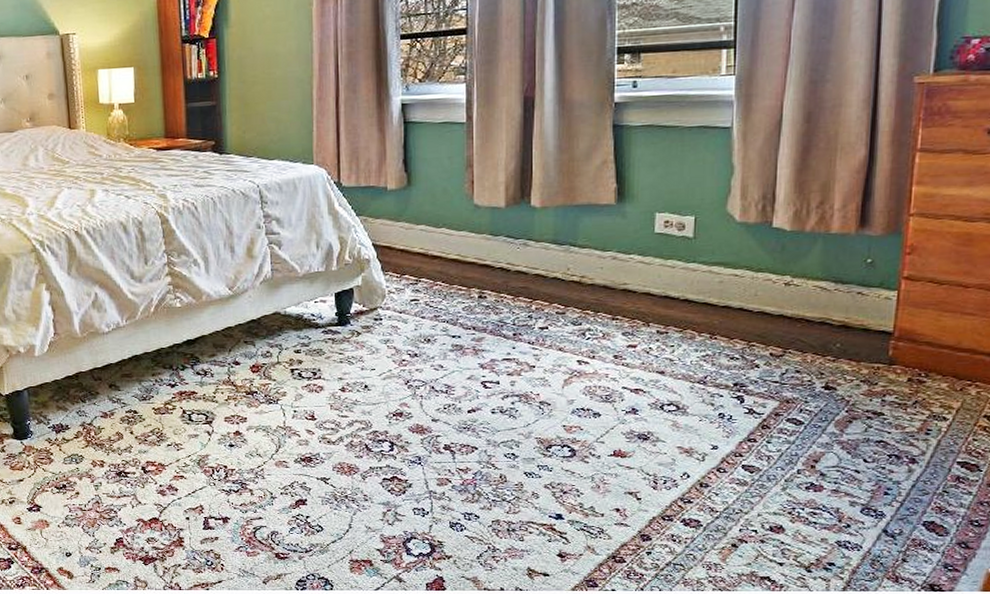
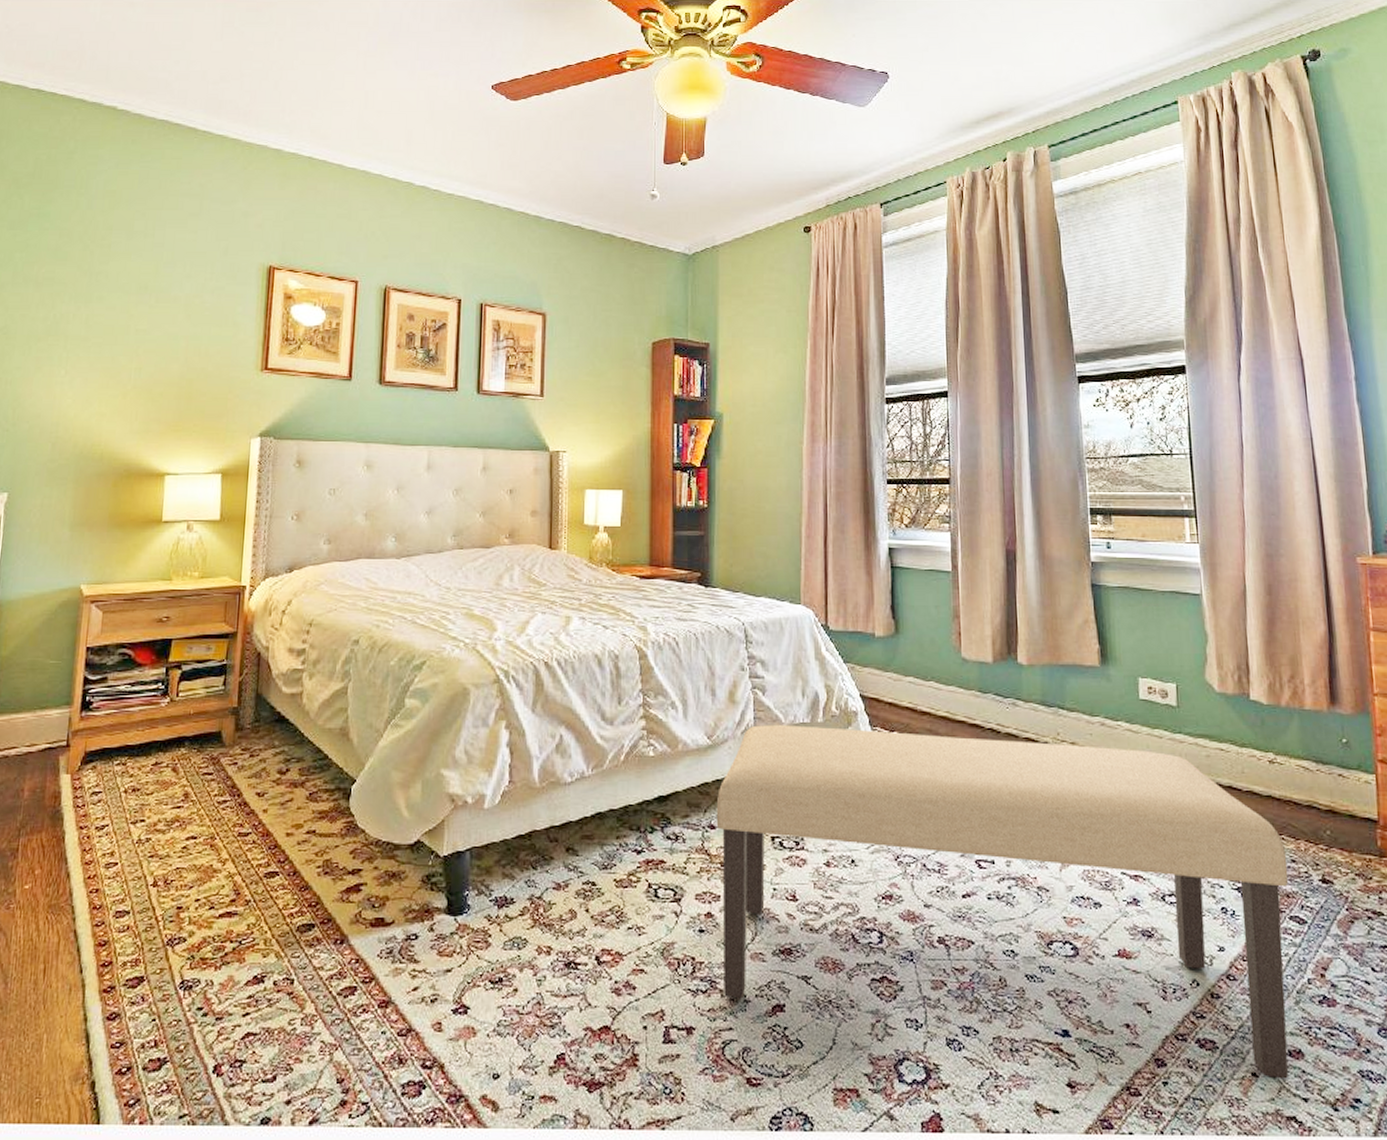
bench: none [239,274,792,549] -> present [716,725,1289,1079]

